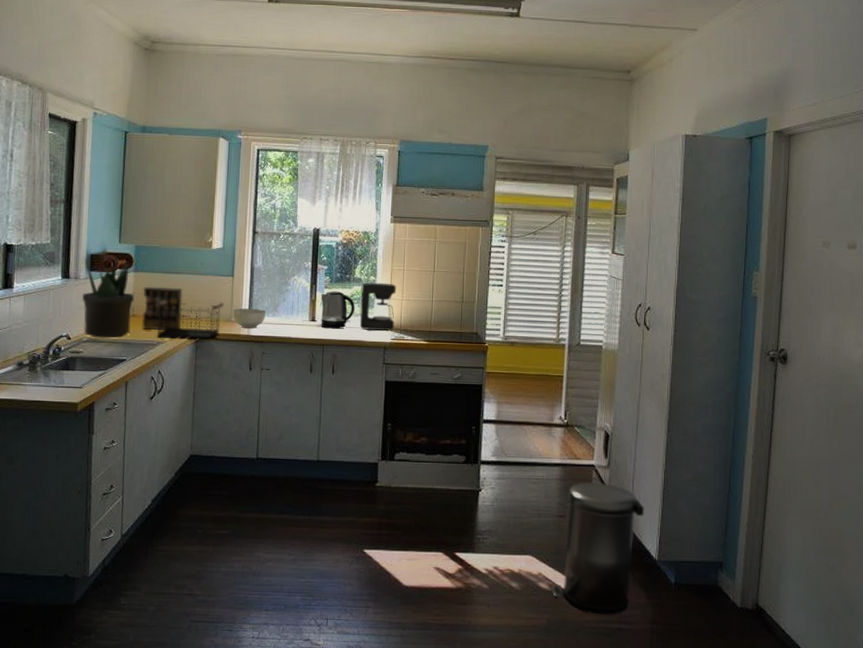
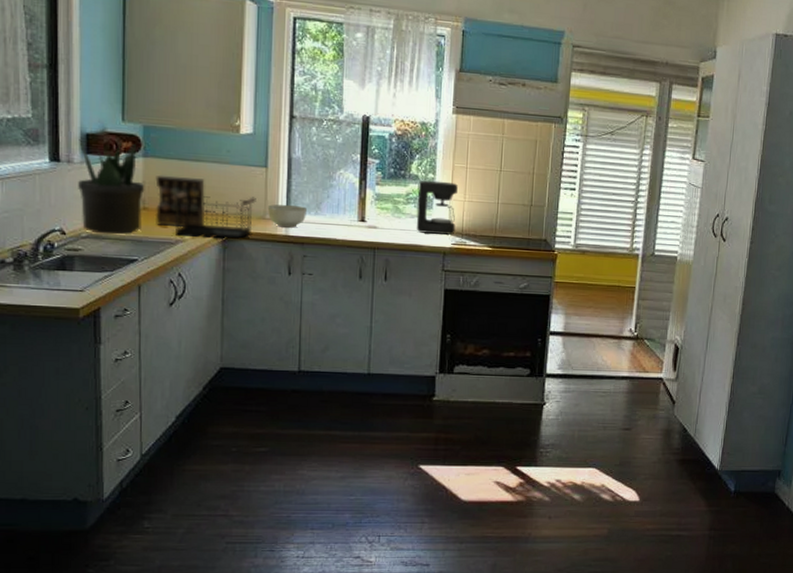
kettle: present [321,291,356,329] -> none [371,188,411,231]
pedal bin: present [551,481,644,615] -> none [613,394,709,523]

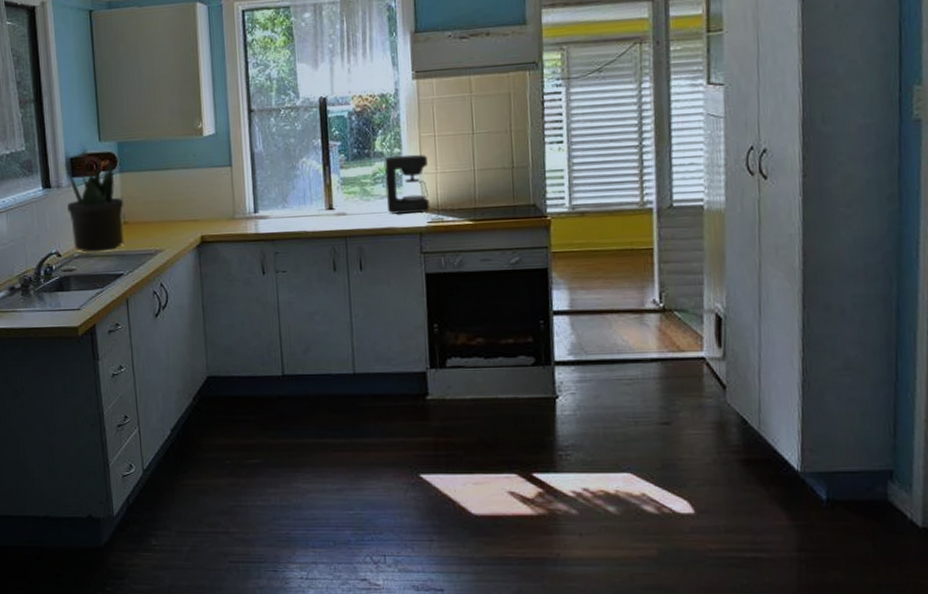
spice rack: present [155,175,205,227] -> none [132,186,179,238]
dish rack: present [171,191,256,239] -> none [147,198,225,246]
bowl: present [267,204,307,228] -> none [235,200,274,226]

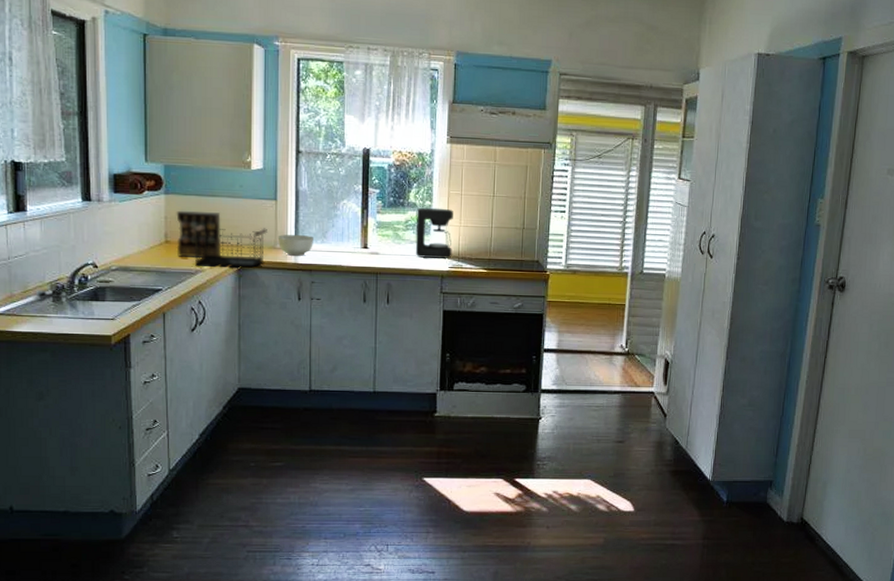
planter: present [65,160,124,253] -> none [107,180,167,267]
spice rack: none [132,186,179,238] -> present [176,210,221,258]
dish rack: none [147,198,225,246] -> present [190,224,267,268]
bowl: none [235,200,274,226] -> present [277,234,313,256]

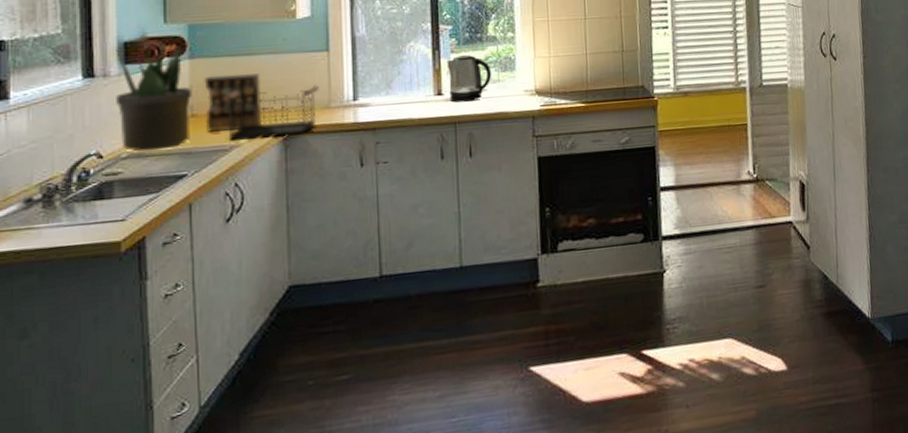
planter: none [107,180,167,267] -> present [116,45,193,152]
bowl: present [277,234,313,256] -> none [331,87,376,115]
kettle: none [373,216,410,257] -> present [446,55,492,103]
coffee maker: present [415,207,453,259] -> none [498,38,543,99]

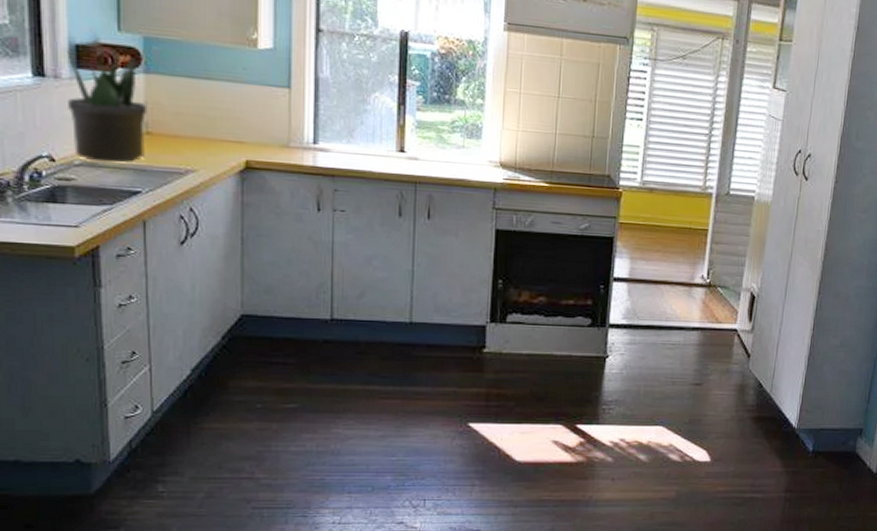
spice rack: present [204,73,261,132] -> none [159,94,218,155]
dish rack: present [222,85,319,141] -> none [178,113,278,170]
kettle: present [446,55,492,103] -> none [411,114,458,164]

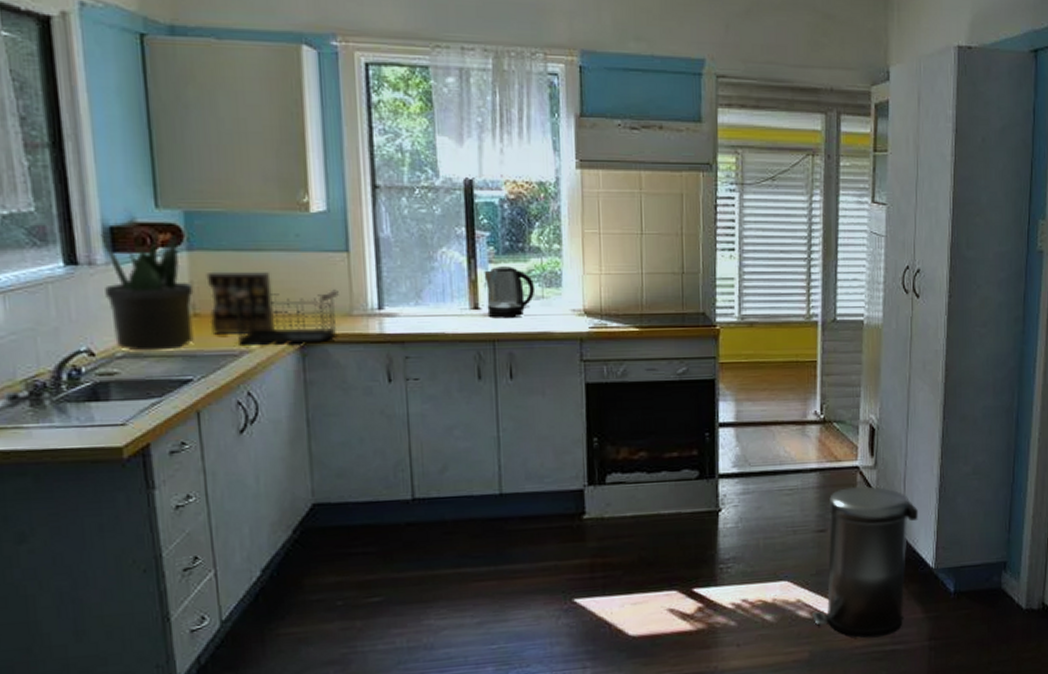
spice rack: none [159,94,218,155] -> present [206,271,275,334]
dish rack: none [178,113,278,170] -> present [228,289,339,346]
kettle: none [411,114,458,164] -> present [484,266,536,318]
pedal bin: none [682,347,787,485] -> present [812,485,918,638]

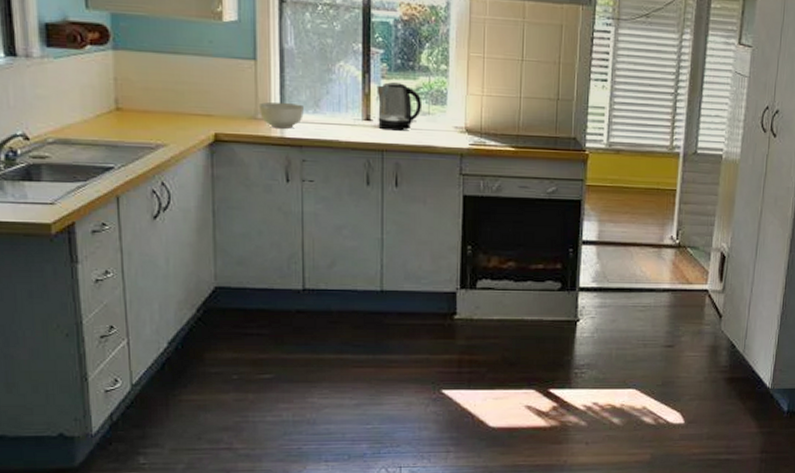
planter: present [100,234,194,351] -> none [37,30,117,140]
spice rack: present [206,271,275,334] -> none [128,70,187,129]
dish rack: present [228,289,339,346] -> none [147,88,246,142]
bowl: none [353,295,404,324] -> present [258,101,304,129]
pedal bin: present [812,485,918,638] -> none [656,307,760,447]

